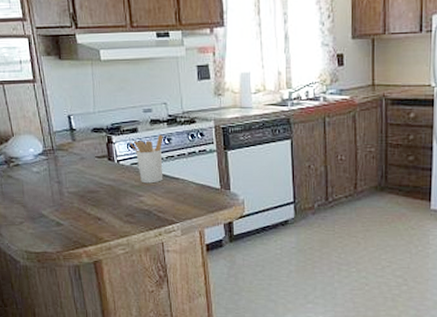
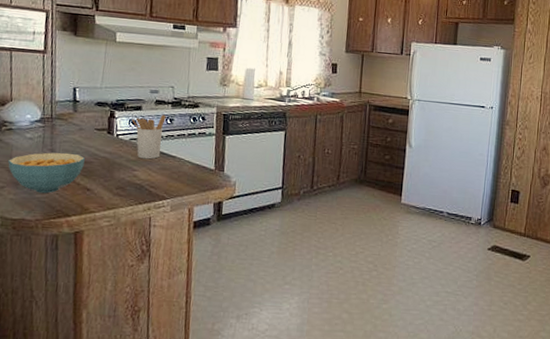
cereal bowl: none [22,184,91,226] -> present [8,152,85,194]

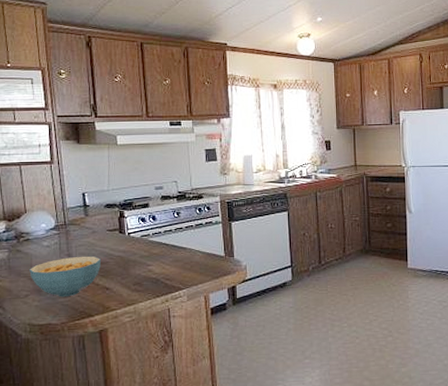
utensil holder: present [131,114,166,159] -> none [140,209,173,254]

